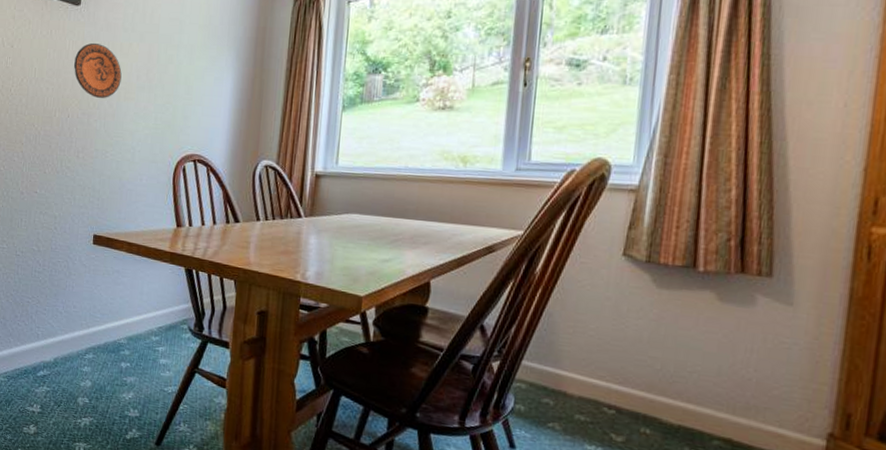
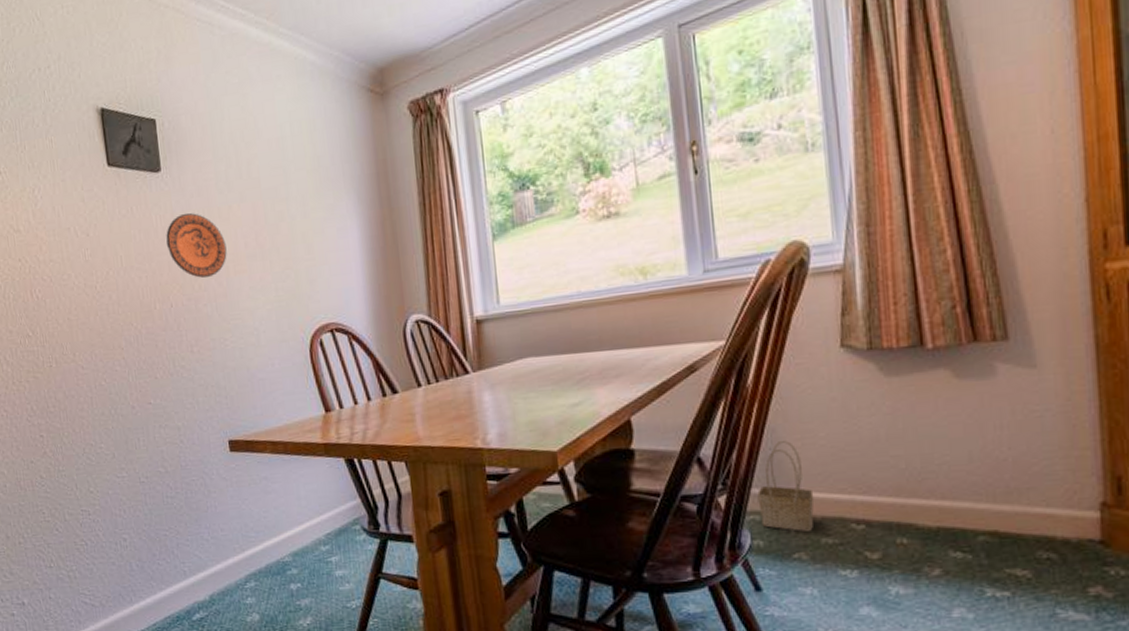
basket: none [526,325,576,406] -> present [757,441,815,531]

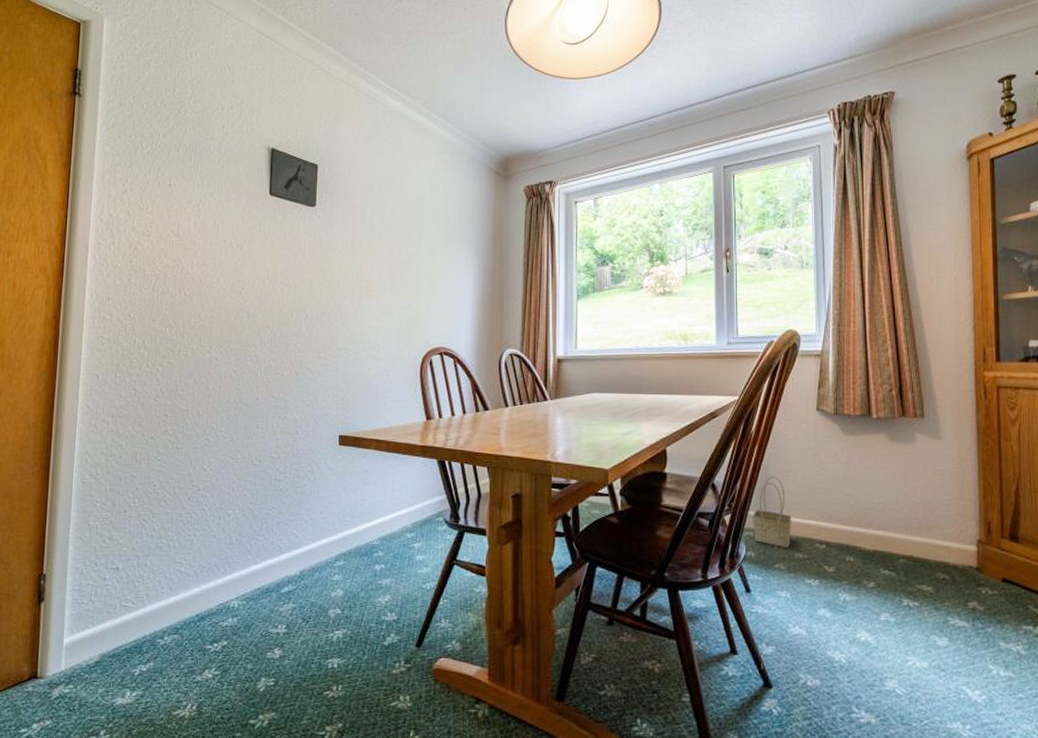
decorative plate: present [166,213,227,279] -> none [311,244,362,298]

